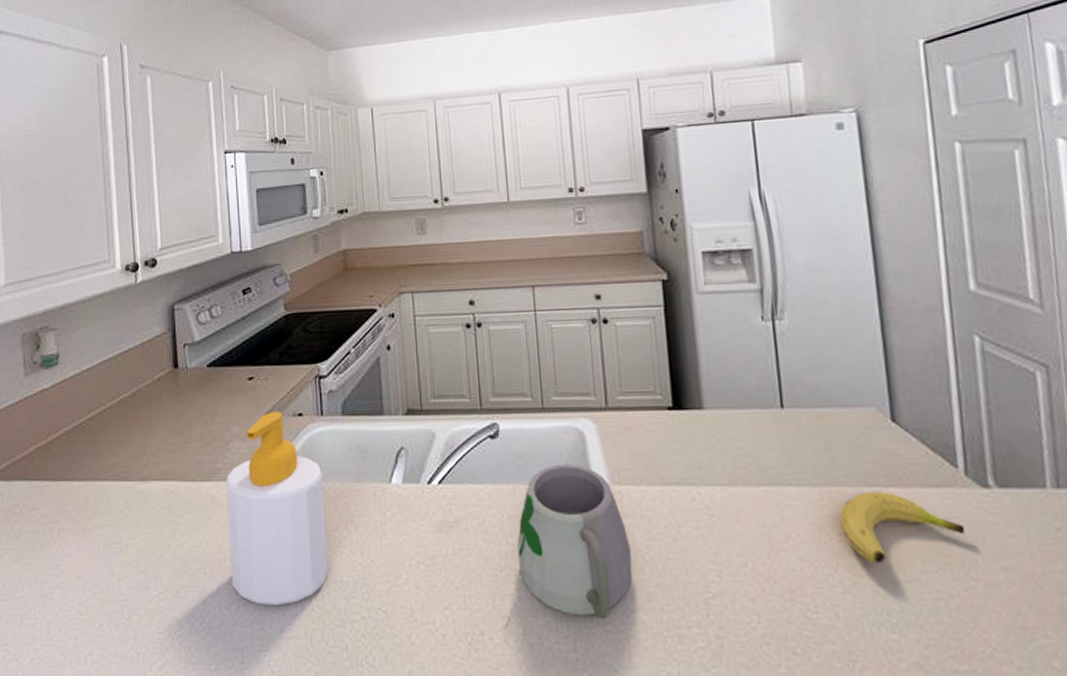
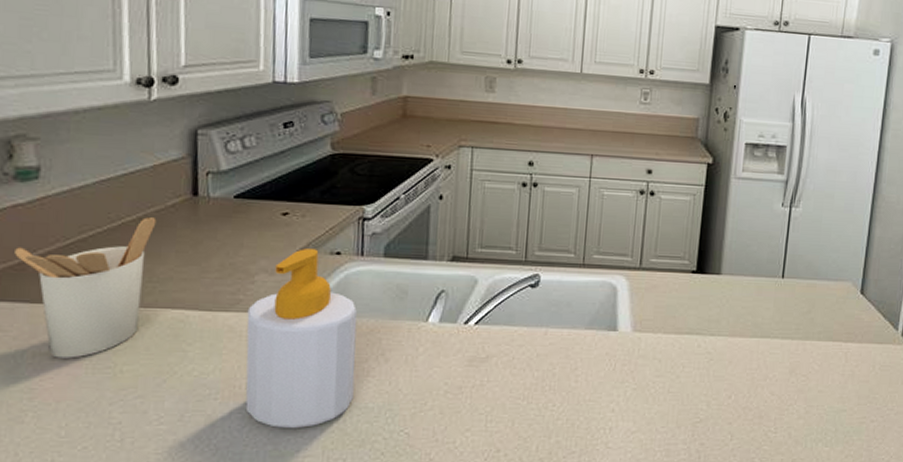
utensil holder: none [43,392,147,534] -> present [15,217,157,359]
mug: present [504,463,633,632] -> none [519,312,641,449]
fruit: present [839,492,966,563] -> none [807,345,892,397]

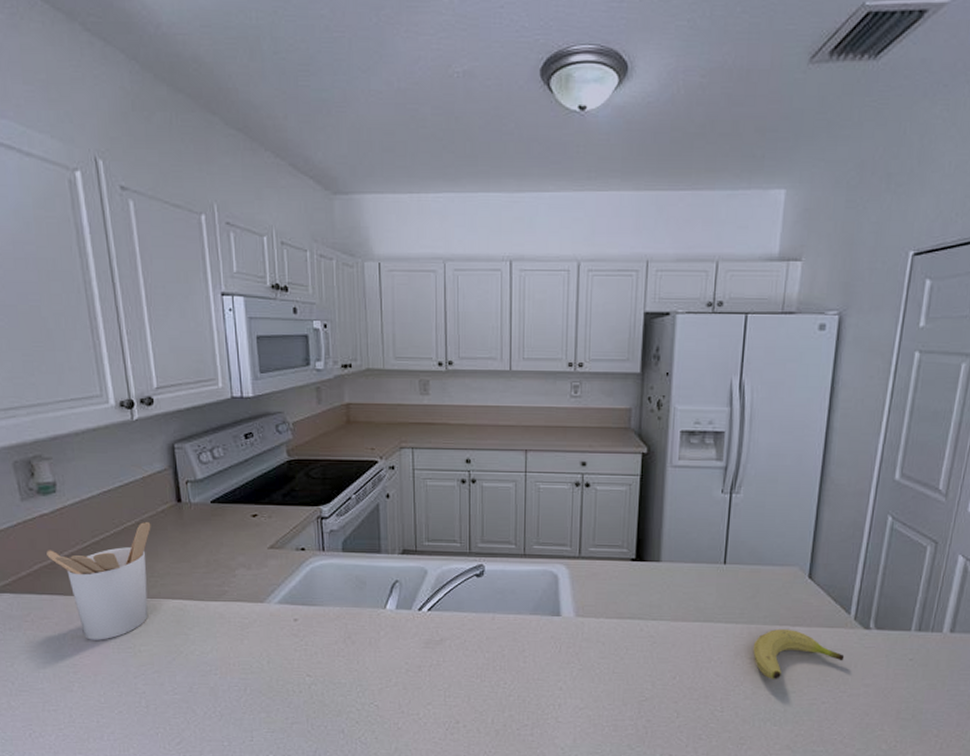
soap bottle: present [245,249,358,429] -> none [233,546,328,700]
fruit: none [807,345,892,397] -> present [753,629,845,679]

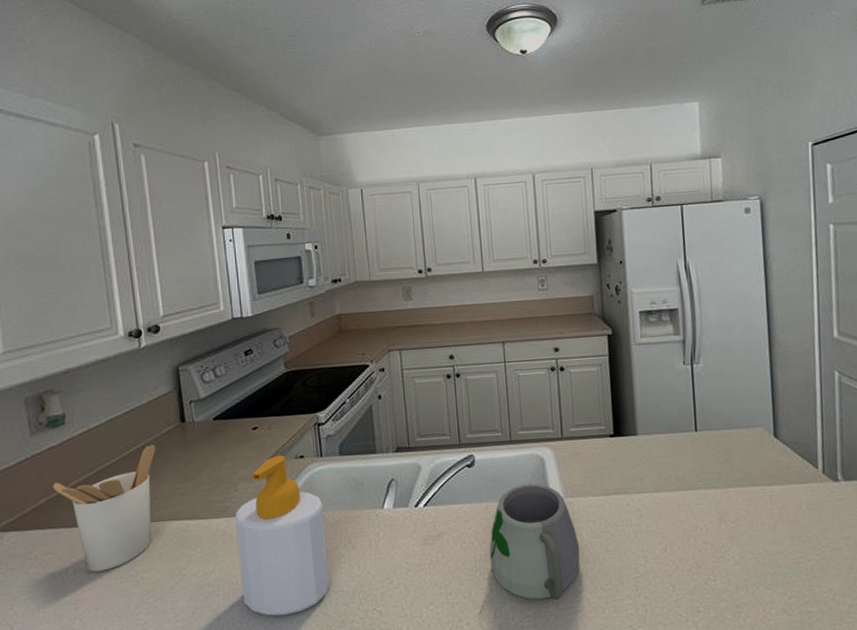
soap bottle: none [233,546,328,700] -> present [235,455,330,616]
mug: none [476,599,586,721] -> present [478,483,580,617]
fruit: present [753,629,845,679] -> none [734,489,821,542]

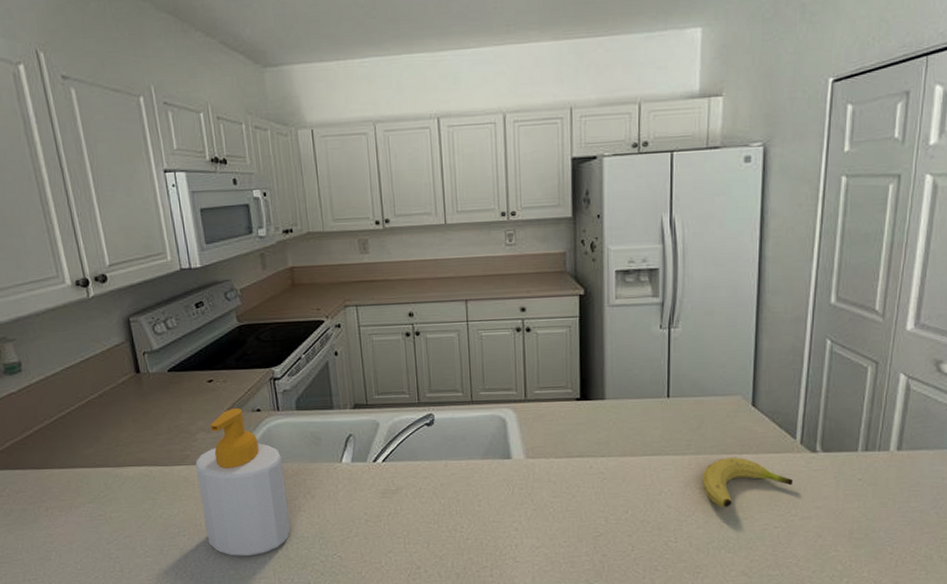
utensil holder: present [53,445,156,572] -> none [17,394,117,510]
mug: present [478,483,580,617] -> none [436,443,540,566]
fruit: none [734,489,821,542] -> present [702,457,793,507]

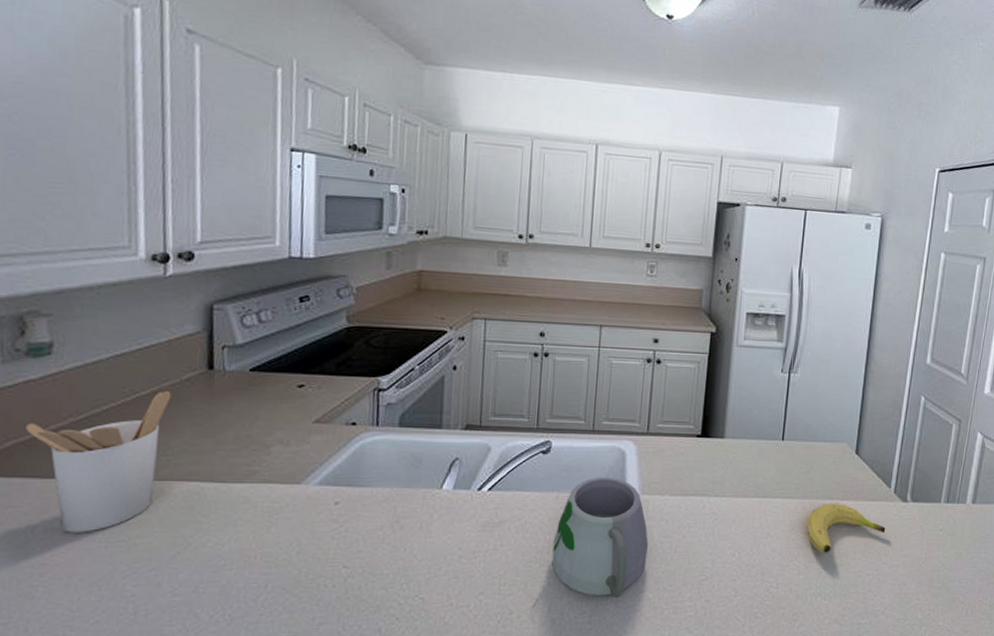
utensil holder: none [17,394,117,510] -> present [26,391,172,533]
soap bottle: present [195,408,291,557] -> none [261,420,373,597]
mug: none [436,443,540,566] -> present [531,477,649,611]

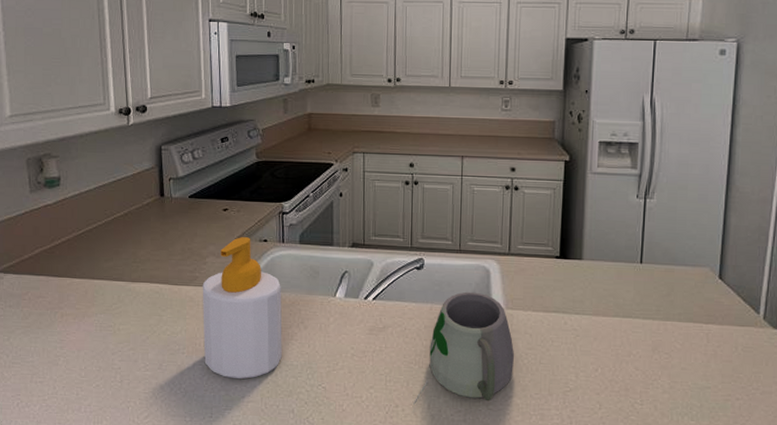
utensil holder: present [26,391,172,533] -> none [47,213,137,319]
soap bottle: none [261,420,373,597] -> present [202,237,282,380]
fruit: present [806,504,886,553] -> none [669,326,756,375]

